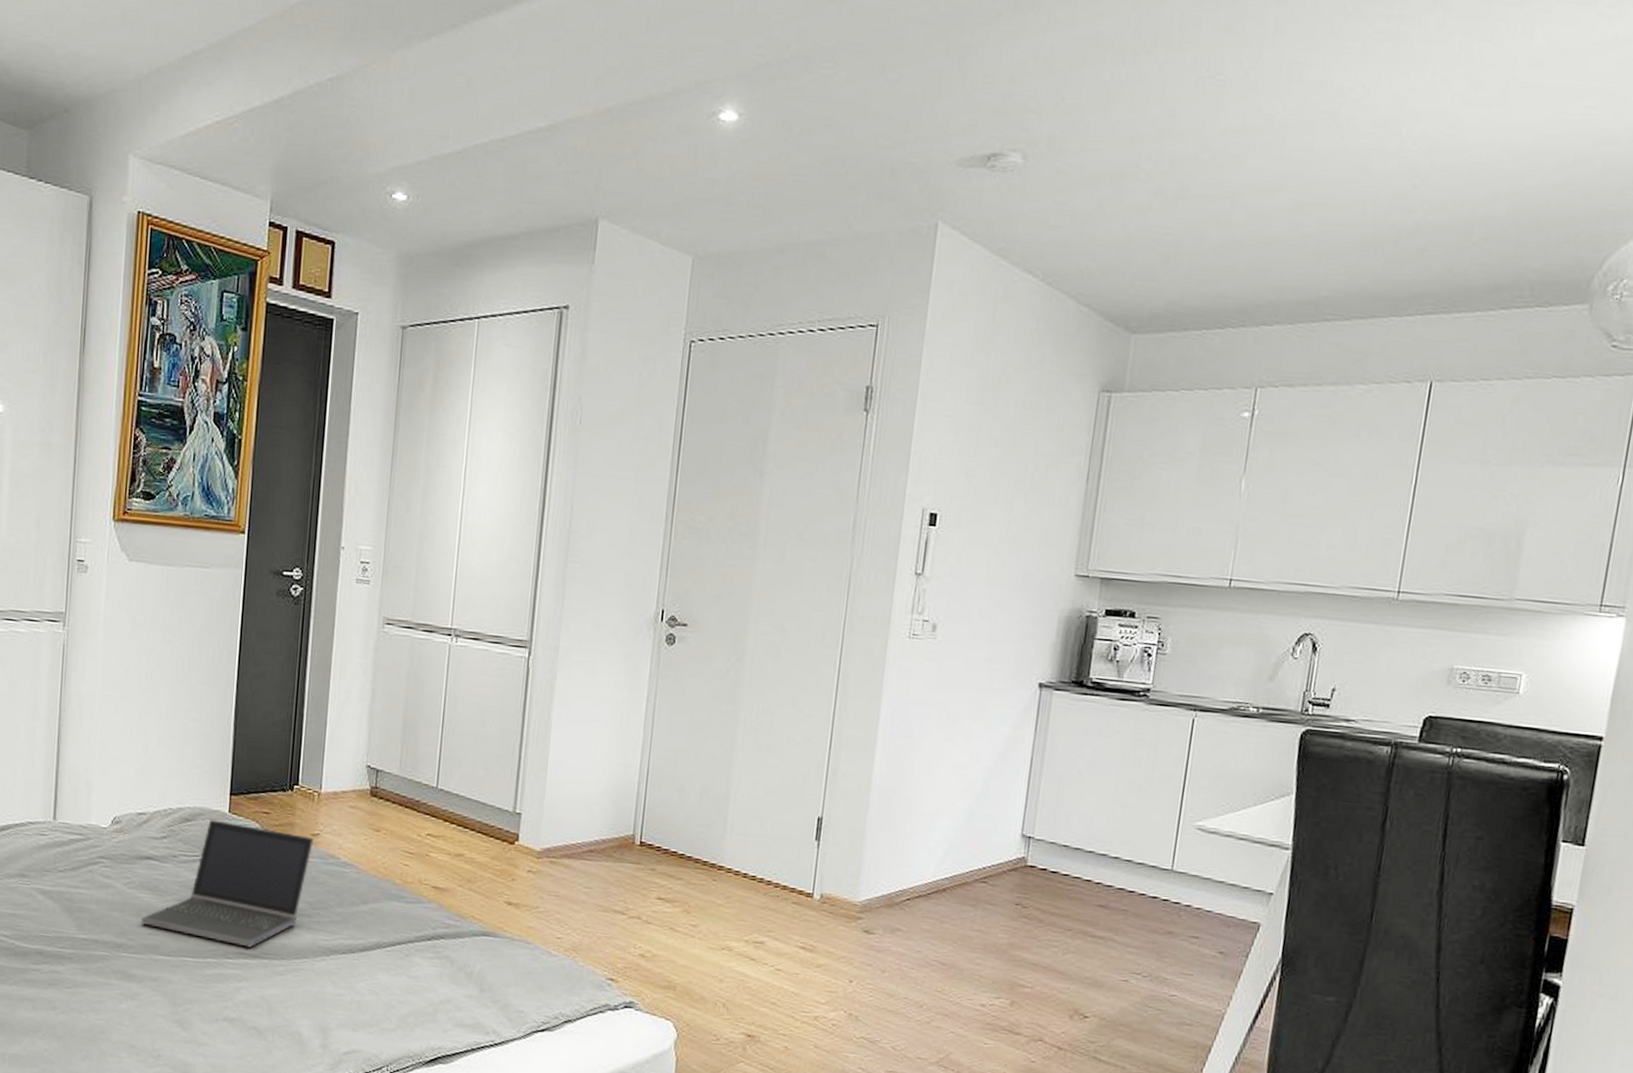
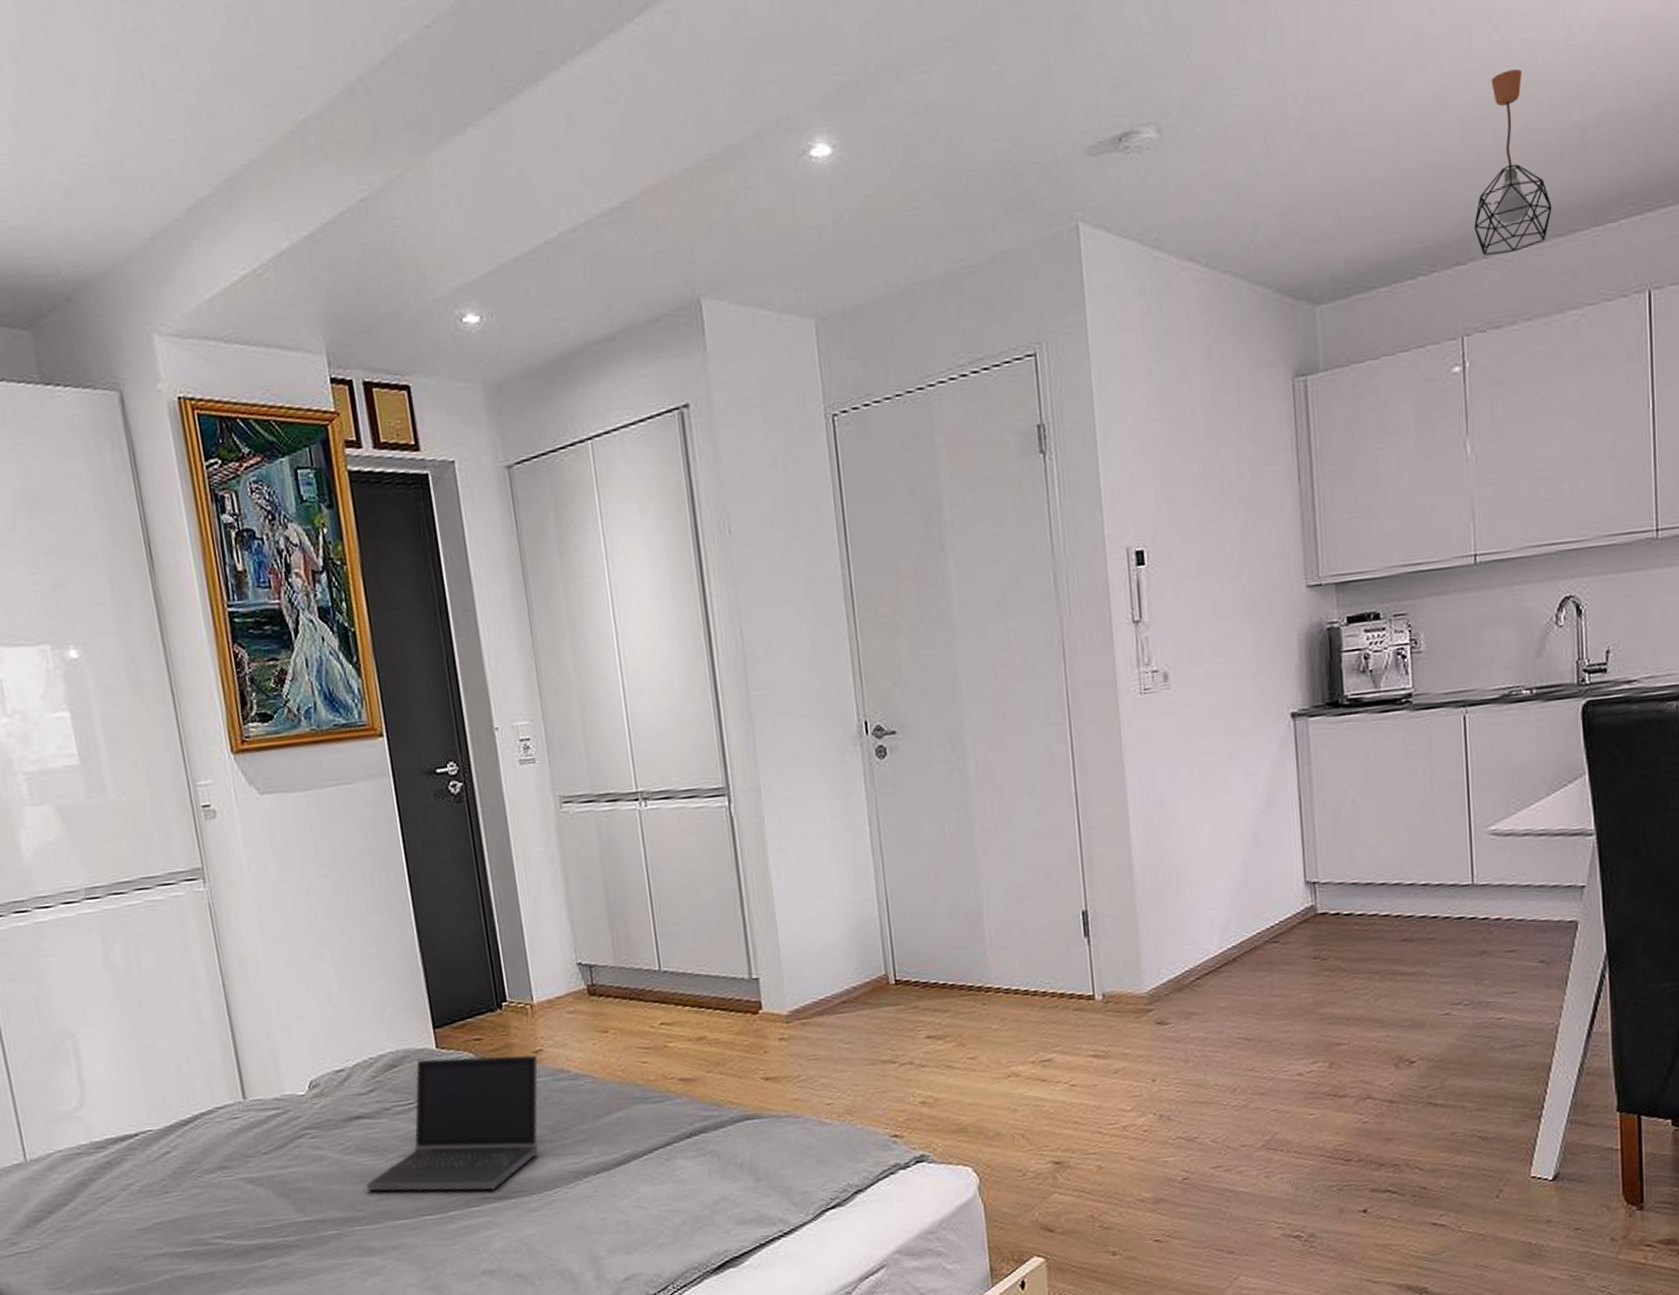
pendant light: none [1285,167,1358,324] -> present [1474,69,1552,256]

